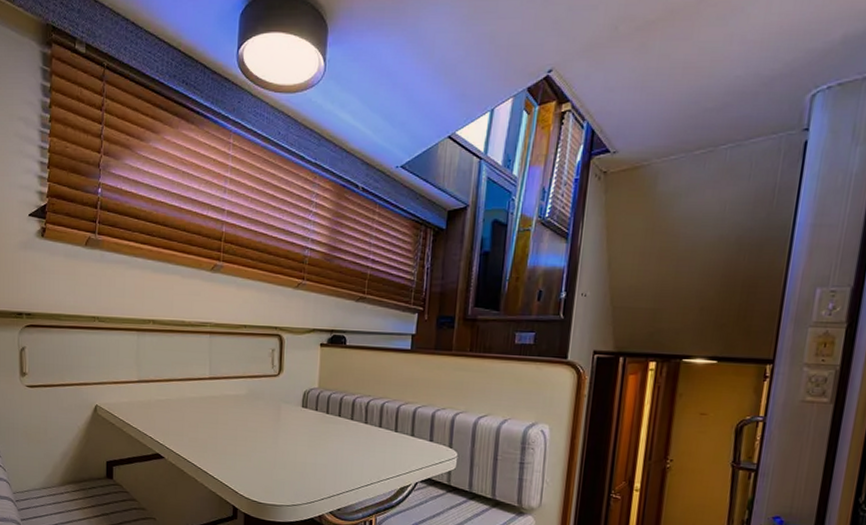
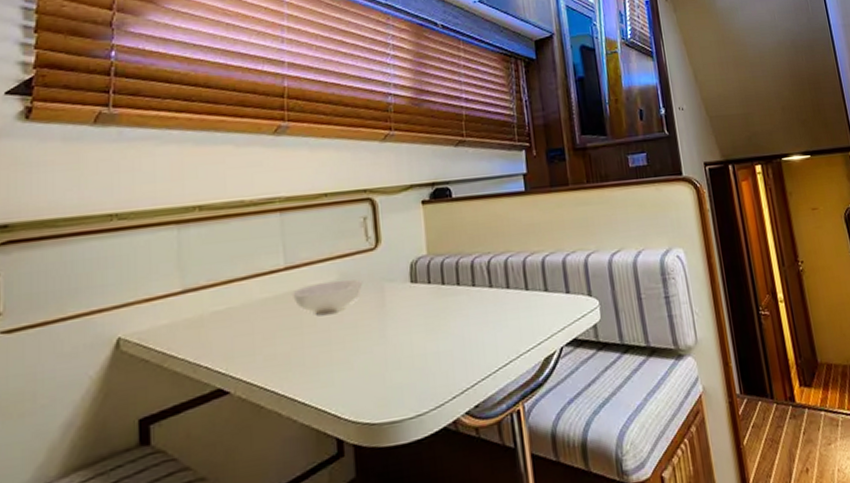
bowl: none [213,393,266,418] -> present [293,279,363,315]

